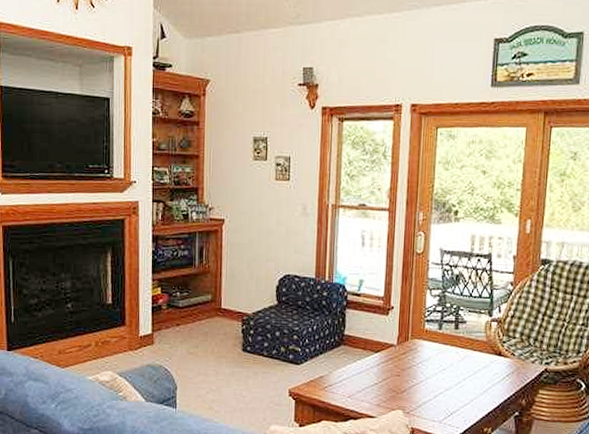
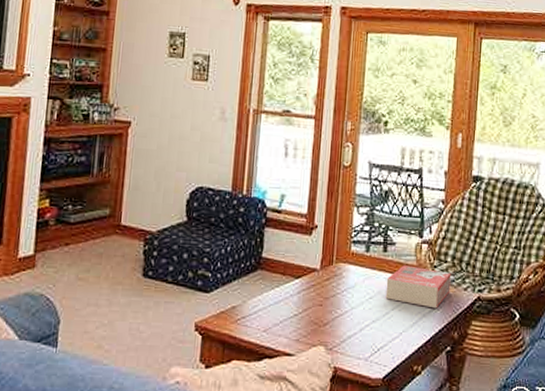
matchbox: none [457,341,520,379] -> present [385,265,451,309]

